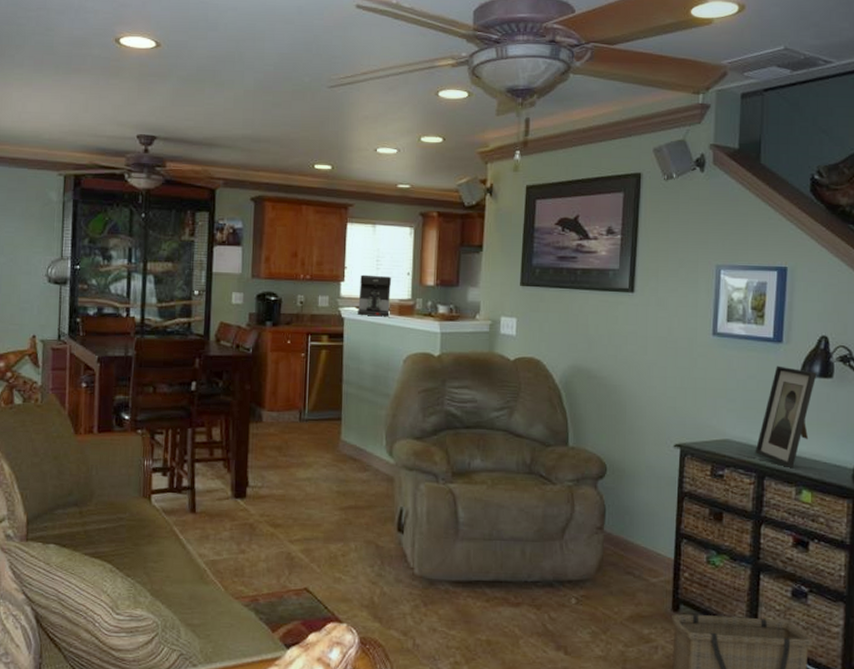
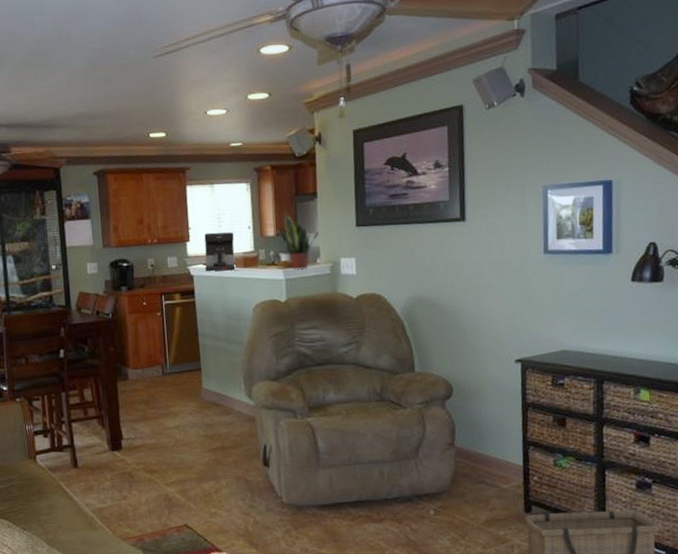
potted plant: none [440,263,482,325] -> present [280,213,320,270]
picture frame: present [755,365,817,469] -> none [592,275,648,371]

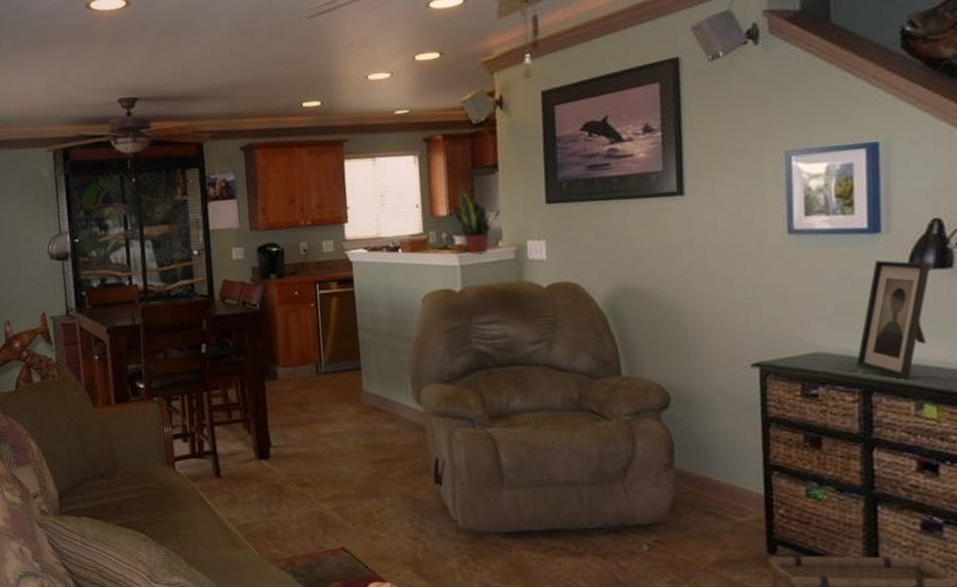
coffee maker: present [204,232,236,272] -> none [365,212,401,258]
picture frame: none [592,275,648,371] -> present [856,260,931,380]

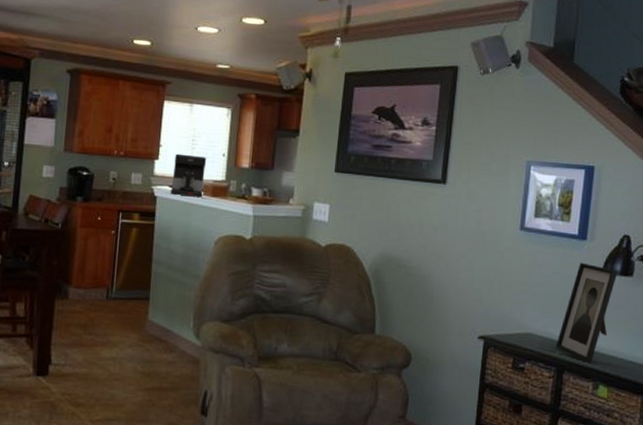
coffee maker: none [365,212,401,258] -> present [171,153,207,199]
potted plant: present [453,188,502,255] -> none [255,146,296,209]

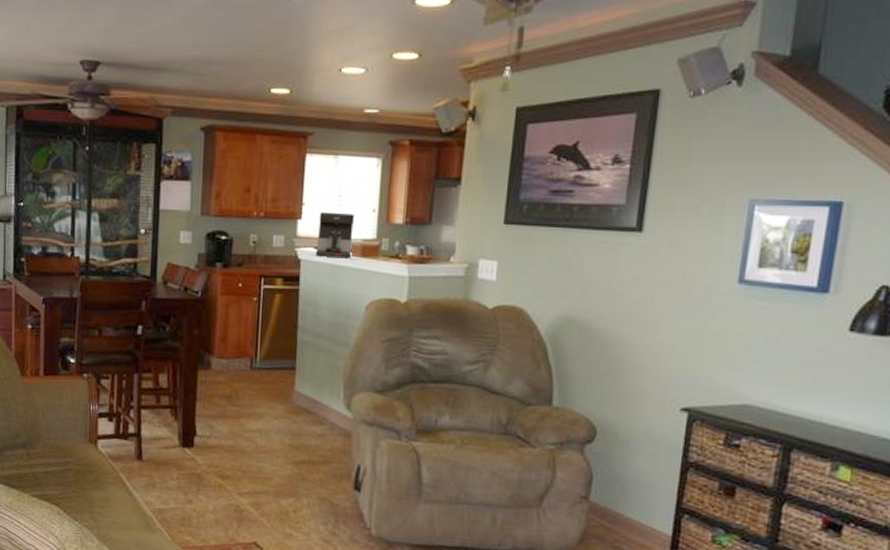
picture frame: present [555,262,618,364] -> none [782,320,872,441]

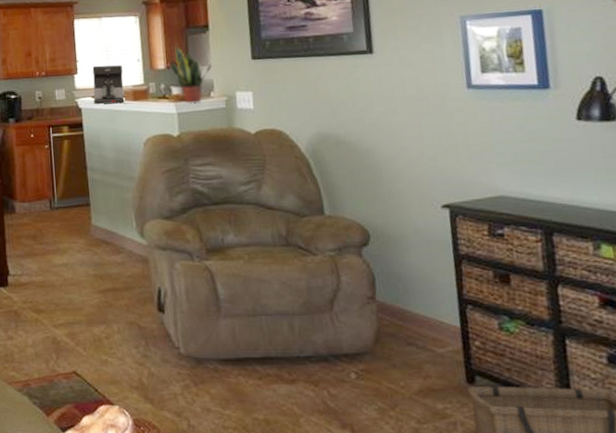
potted plant: none [409,198,458,268] -> present [170,45,213,104]

